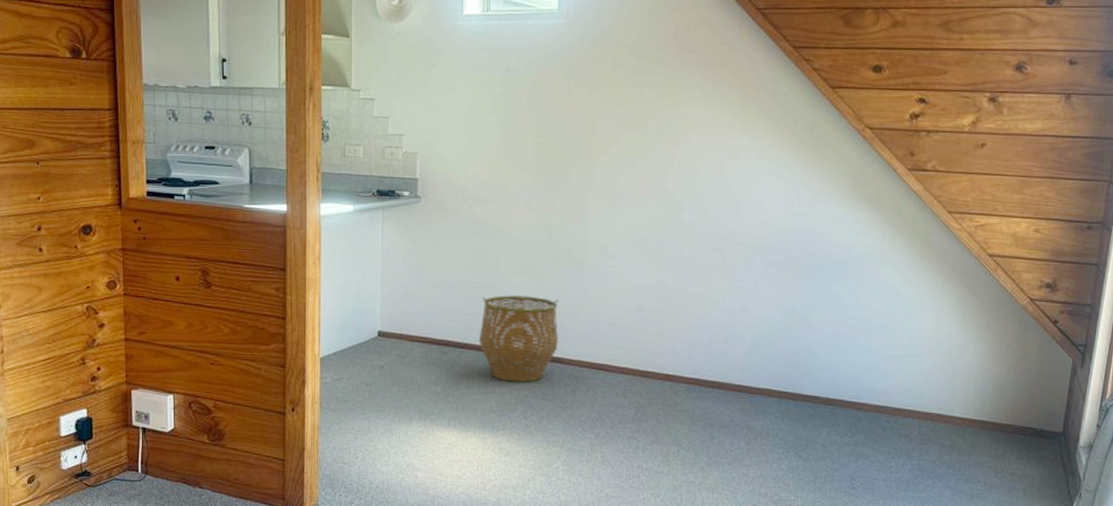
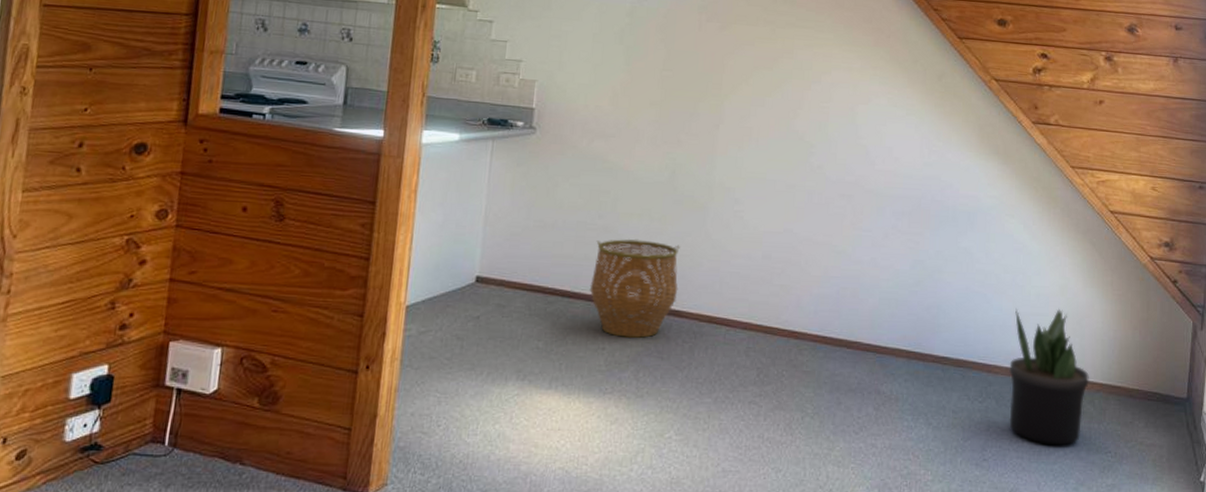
planter: none [878,349,961,475] -> present [1009,308,1089,445]

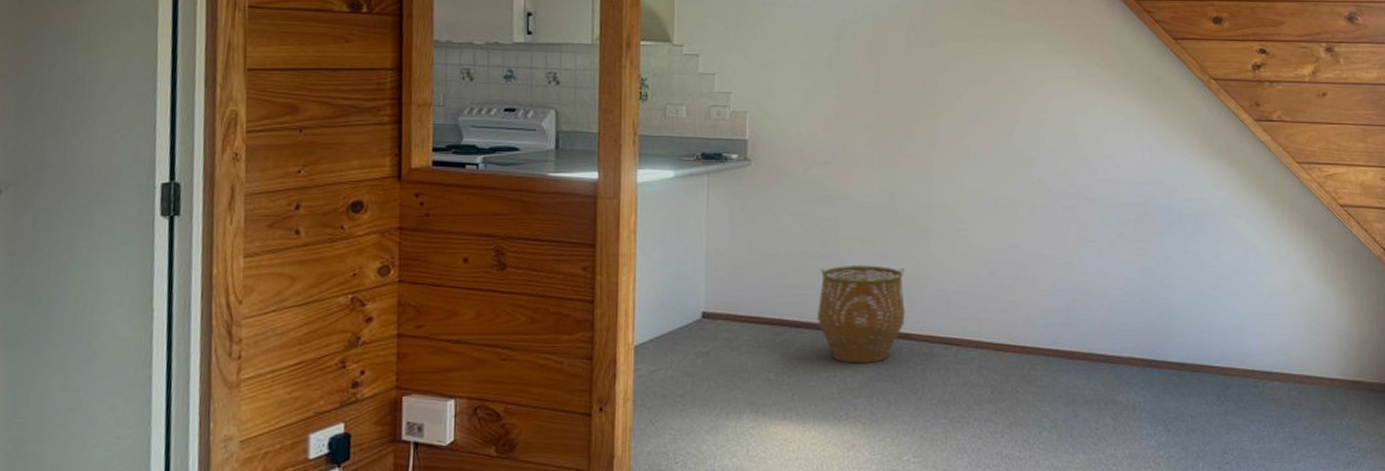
planter: present [1009,308,1089,445] -> none [1246,306,1328,444]

